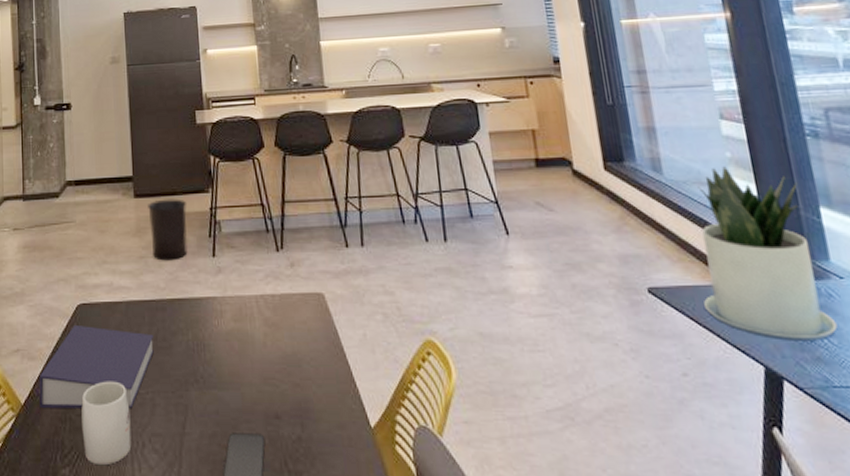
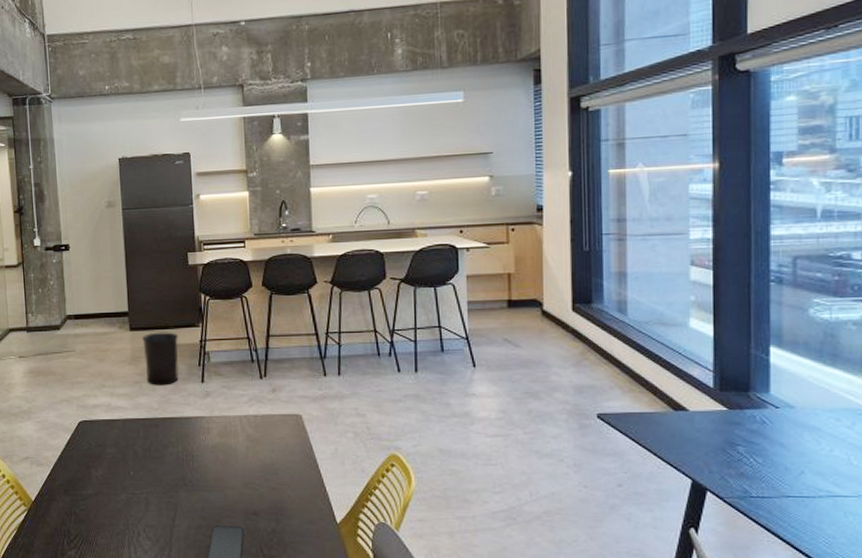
book: present [39,324,154,409] -> none [46,437,148,505]
mug: present [81,381,132,466] -> none [84,483,128,549]
planter: present [698,166,838,343] -> none [647,309,765,461]

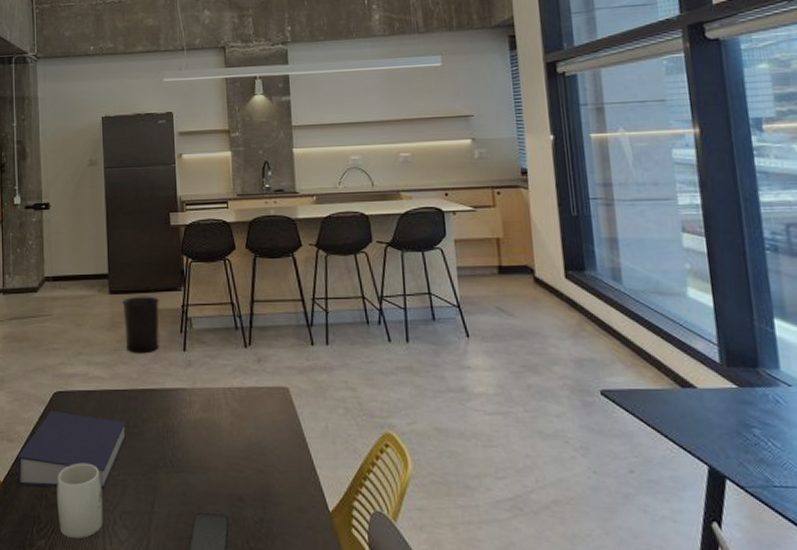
book: none [46,437,148,505] -> present [17,410,126,488]
mug: none [84,483,128,549] -> present [57,463,103,539]

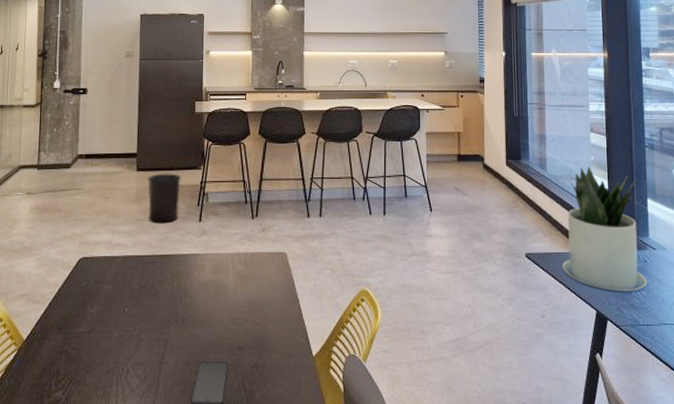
book: present [17,410,126,488] -> none [39,274,143,344]
mug: present [57,463,103,539] -> none [75,320,119,389]
planter: none [654,277,782,445] -> present [563,167,647,294]

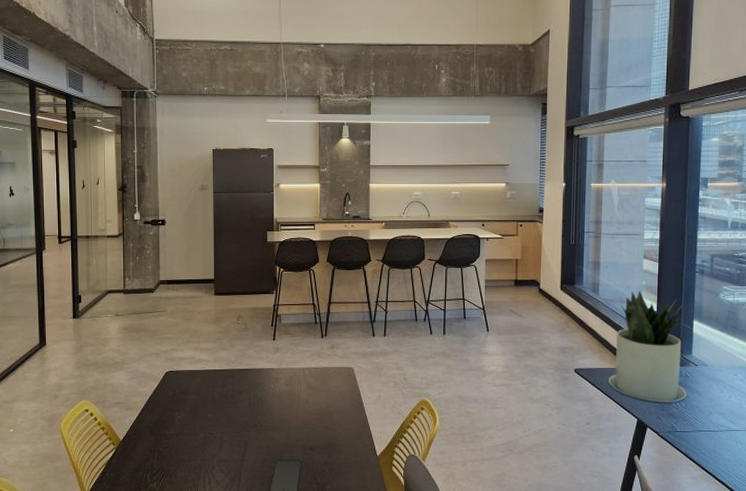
waste bin: present [148,173,182,224] -> none [225,297,256,342]

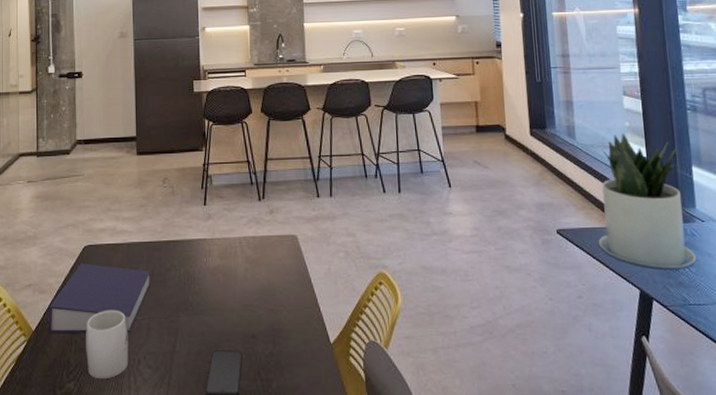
book: none [134,385,224,444] -> present [48,263,150,334]
mug: none [167,425,204,481] -> present [86,310,129,380]

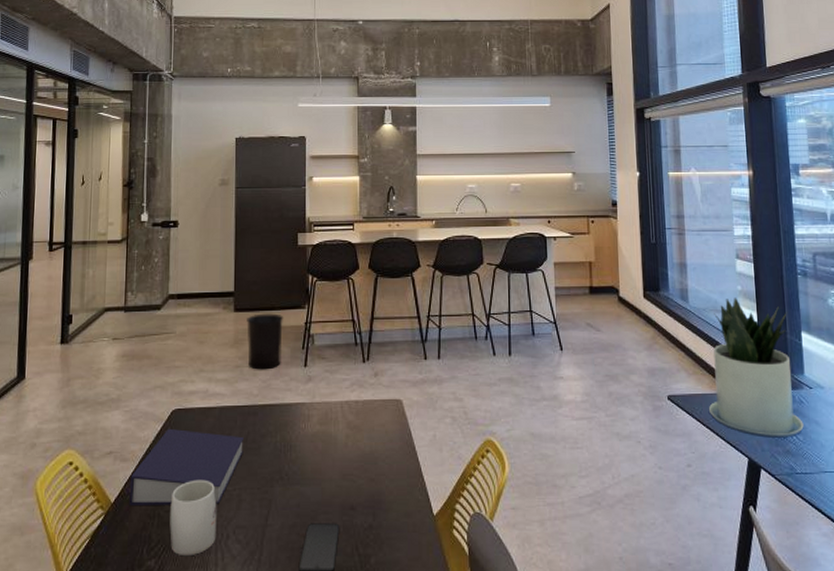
waste bin: none [149,156,184,209] -> present [247,313,284,370]

